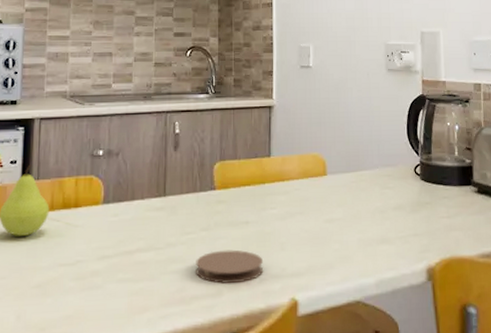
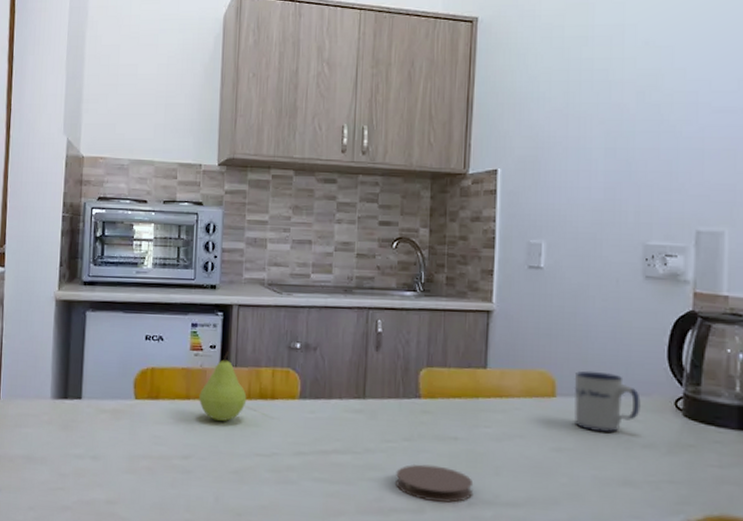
mug: none [340,150,390,201] -> present [574,370,641,434]

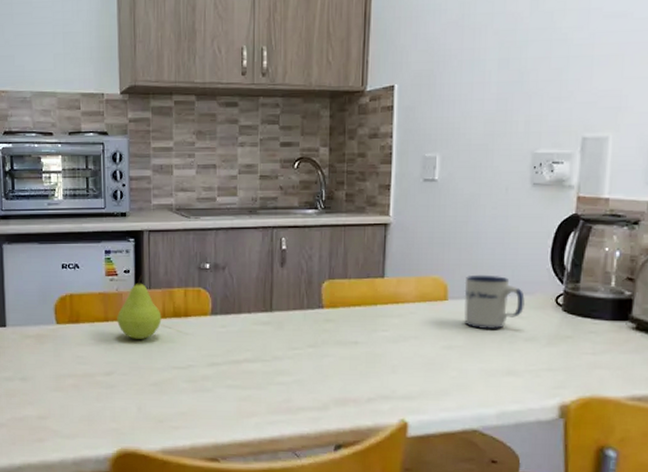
coaster: present [396,463,474,503] -> none [302,367,373,400]

